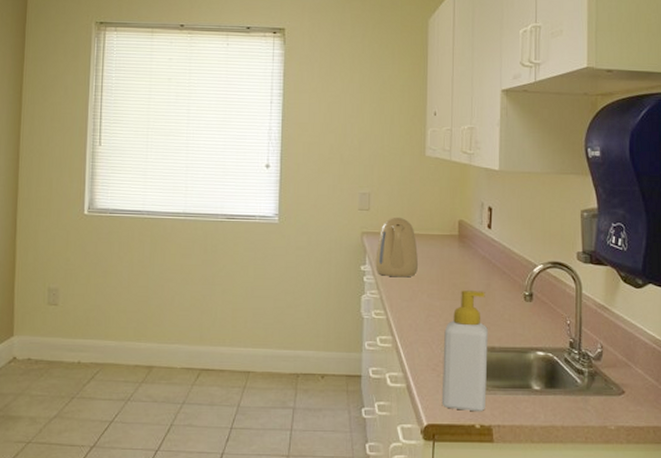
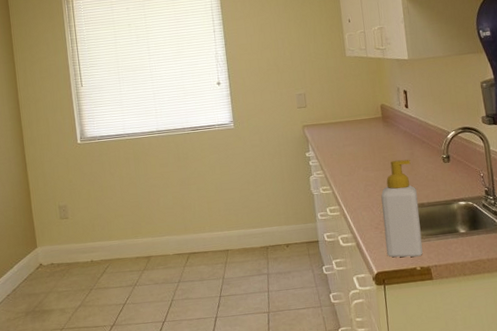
kettle: present [375,217,419,278] -> none [316,109,353,159]

